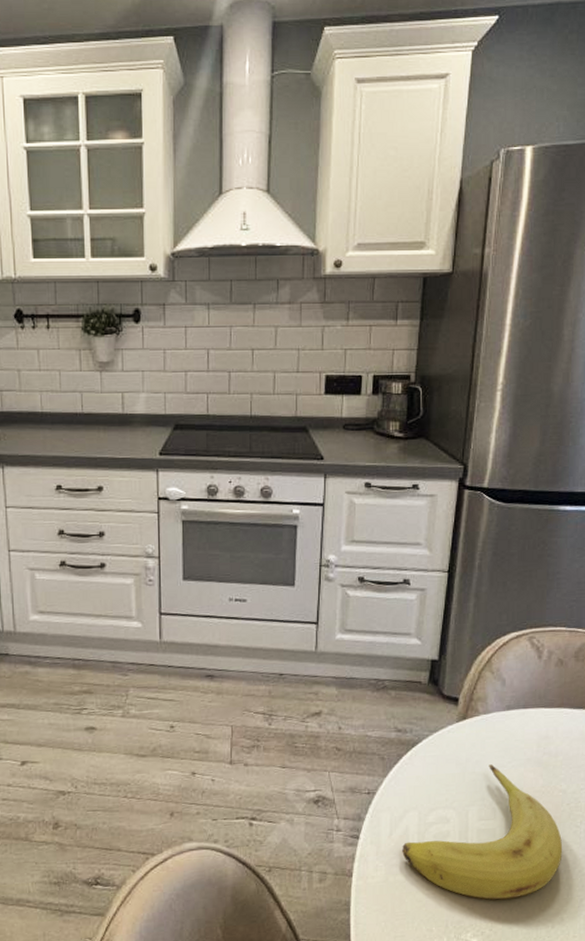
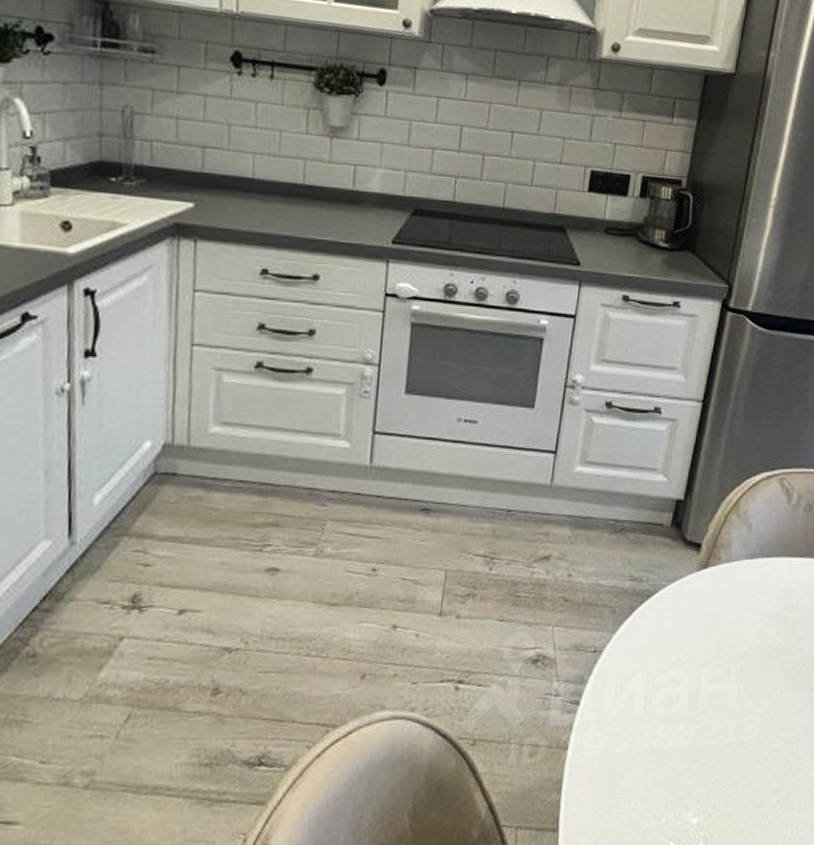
fruit: present [402,764,562,900] -> none [625,619,795,773]

